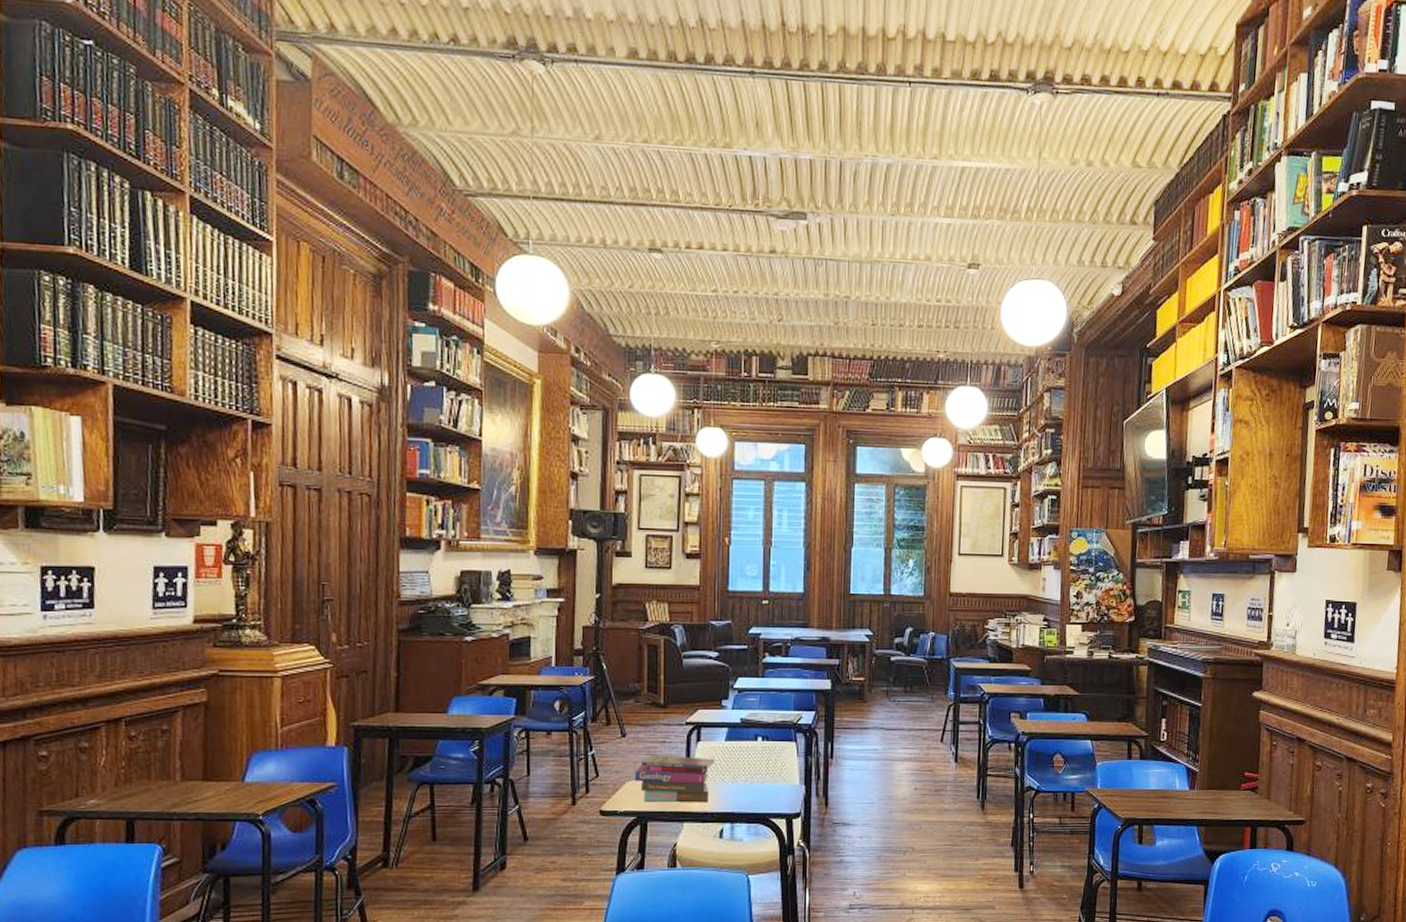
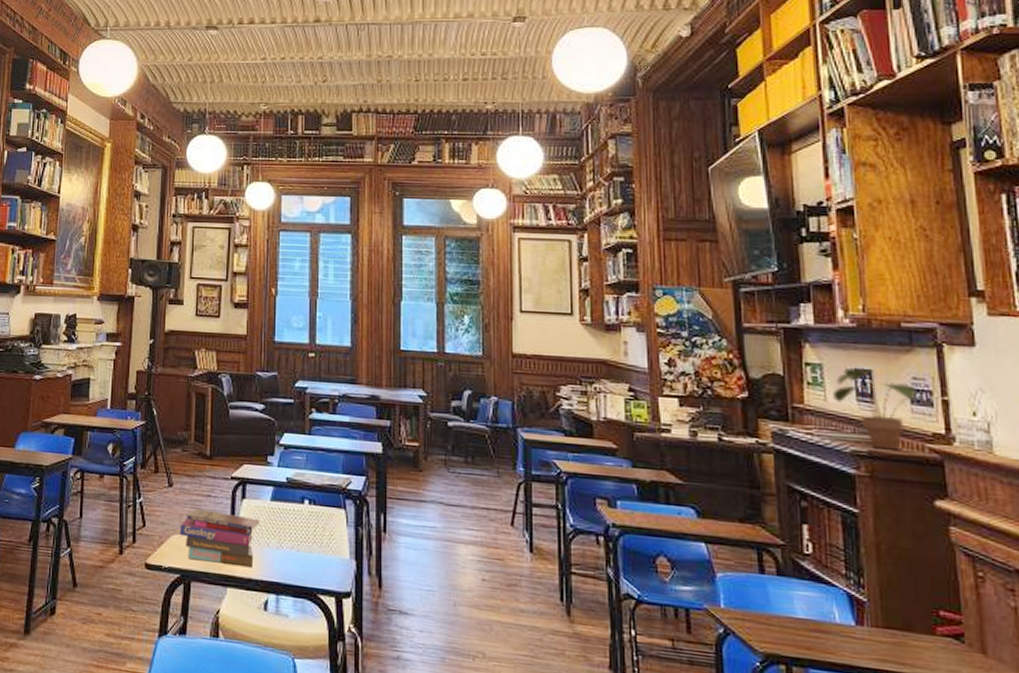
potted plant: none [1195,592,1261,656] -> present [833,367,932,450]

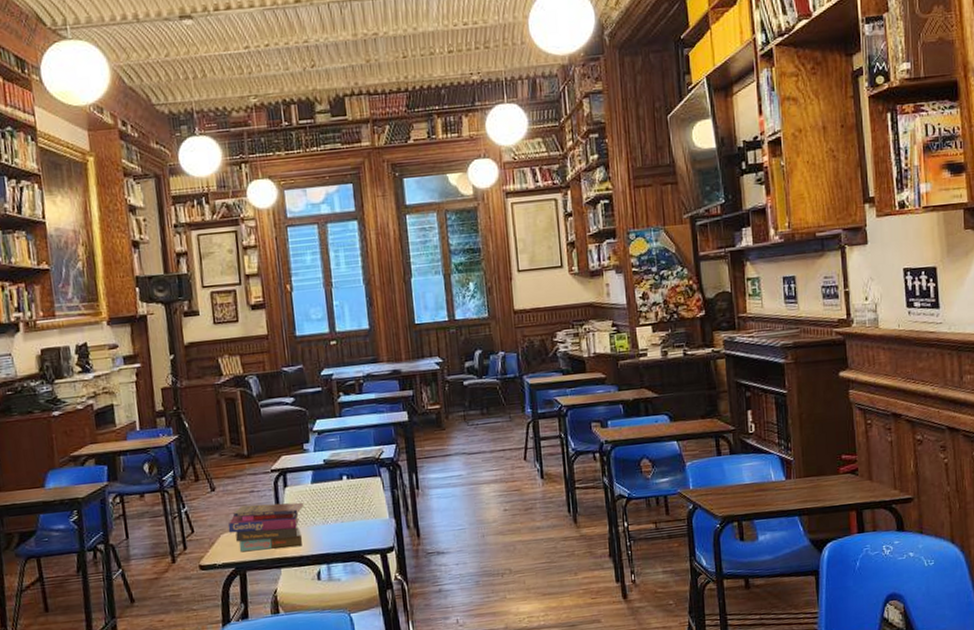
potted plant: present [833,367,932,450] -> none [768,275,838,340]

